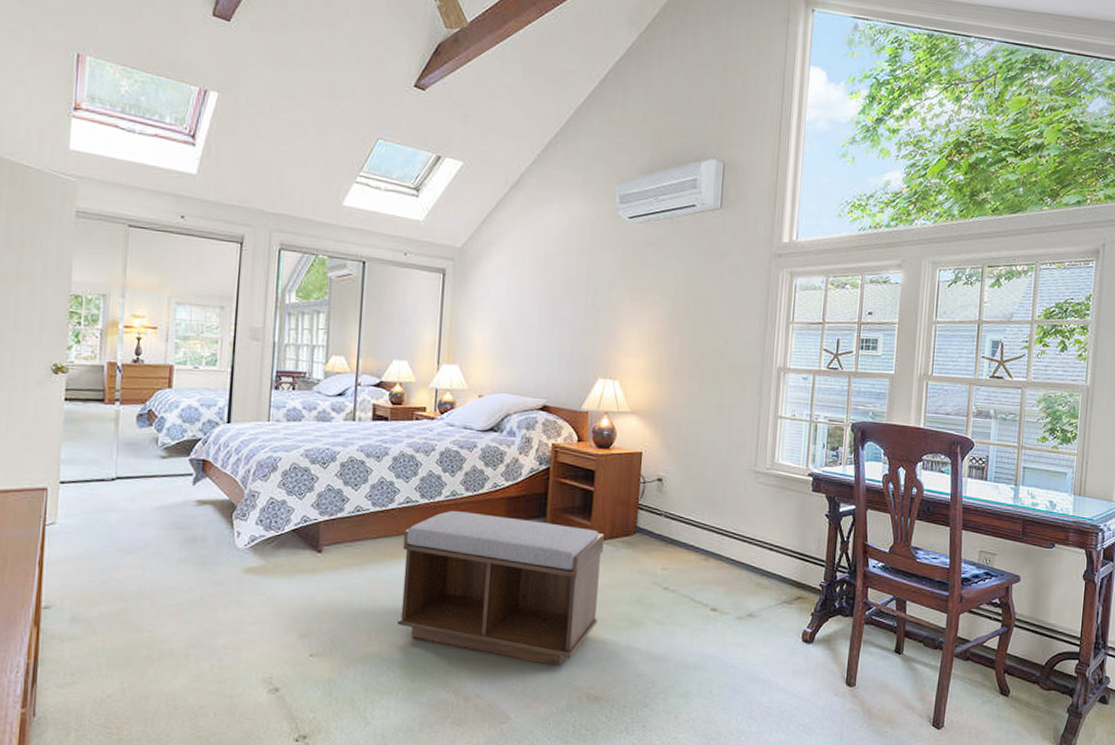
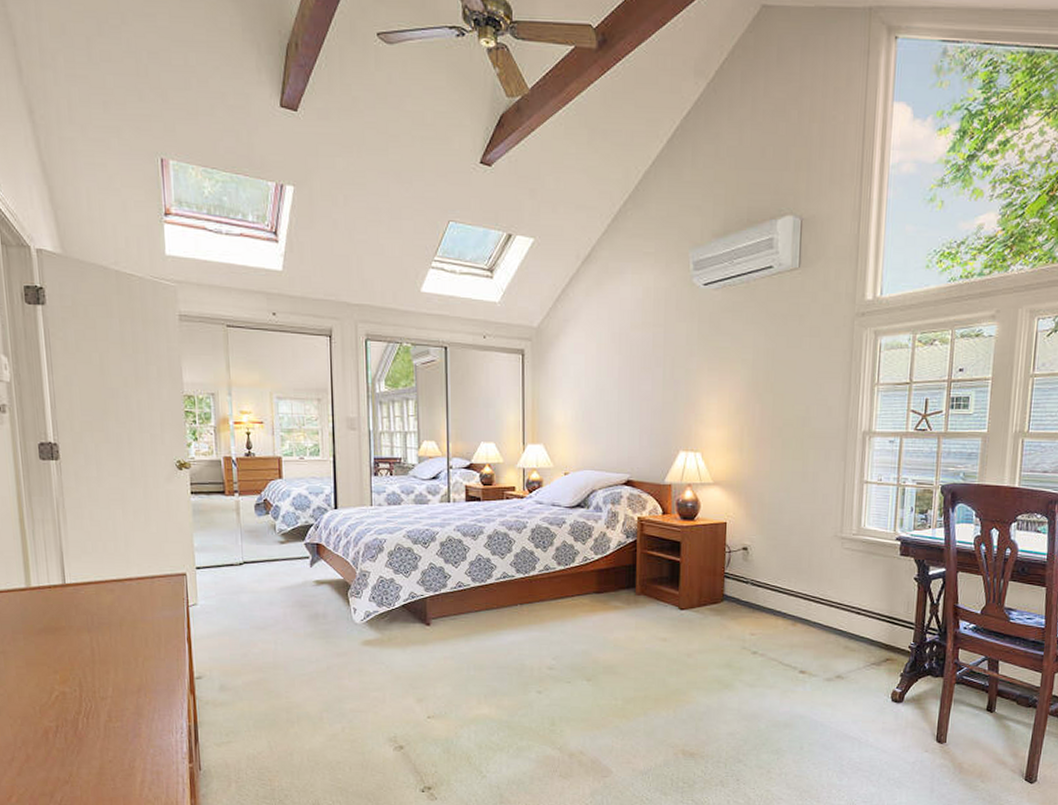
bench: present [397,511,605,666] -> none [503,584,693,725]

